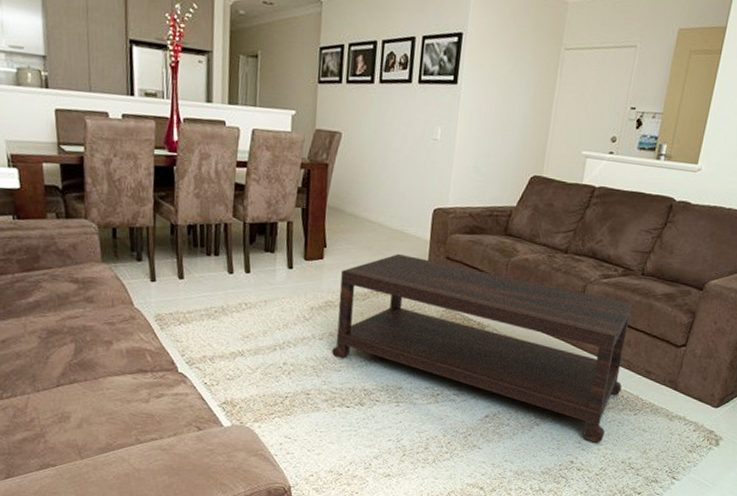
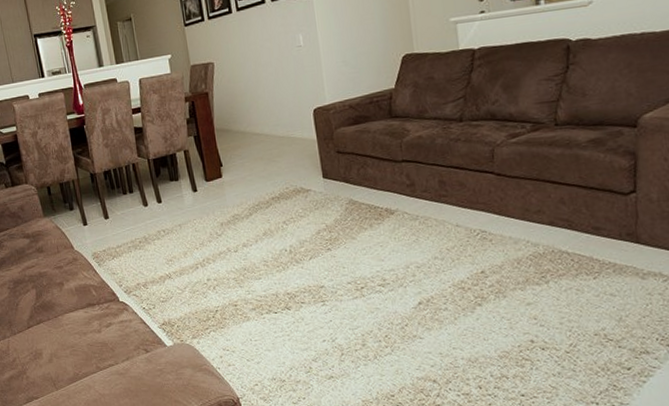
coffee table: present [332,253,633,443] -> none [241,156,569,316]

